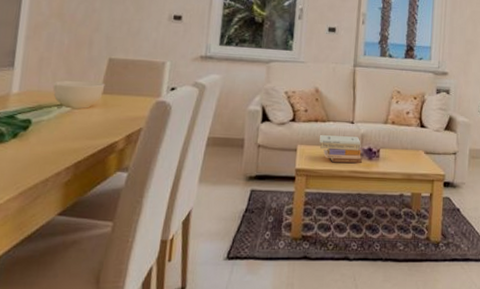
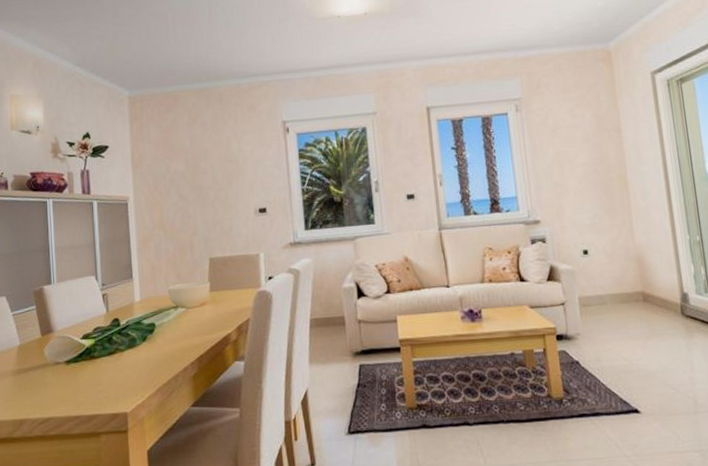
books: present [319,135,362,164] -> none [416,300,465,329]

